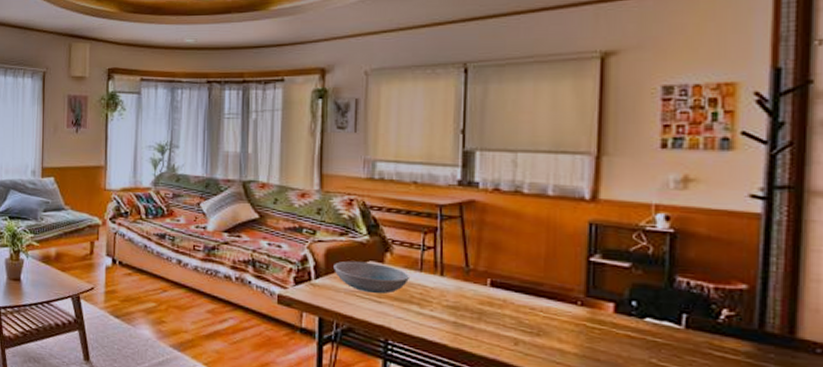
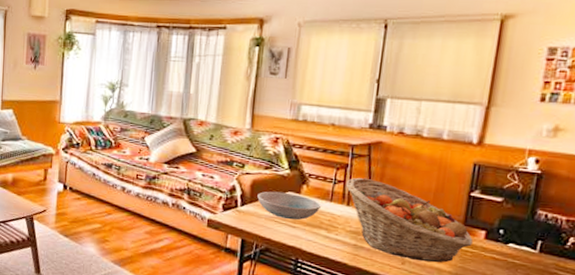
fruit basket: none [437,242,599,343] -> present [346,177,473,263]

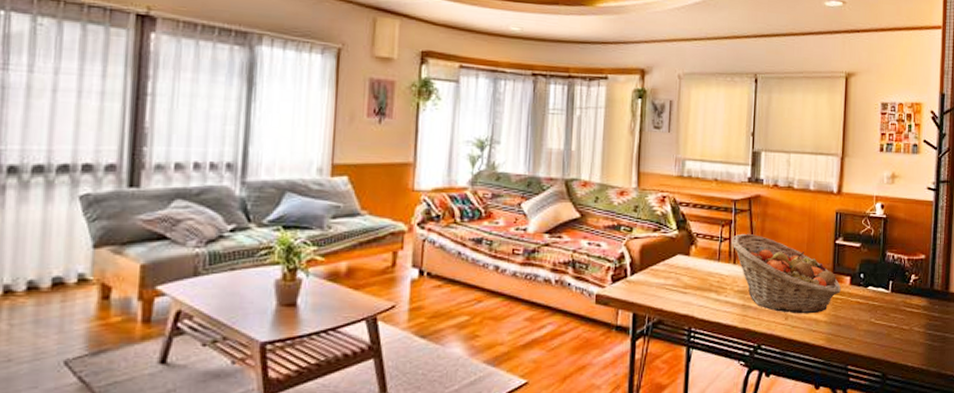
dish: present [257,191,321,220] -> none [647,255,709,285]

